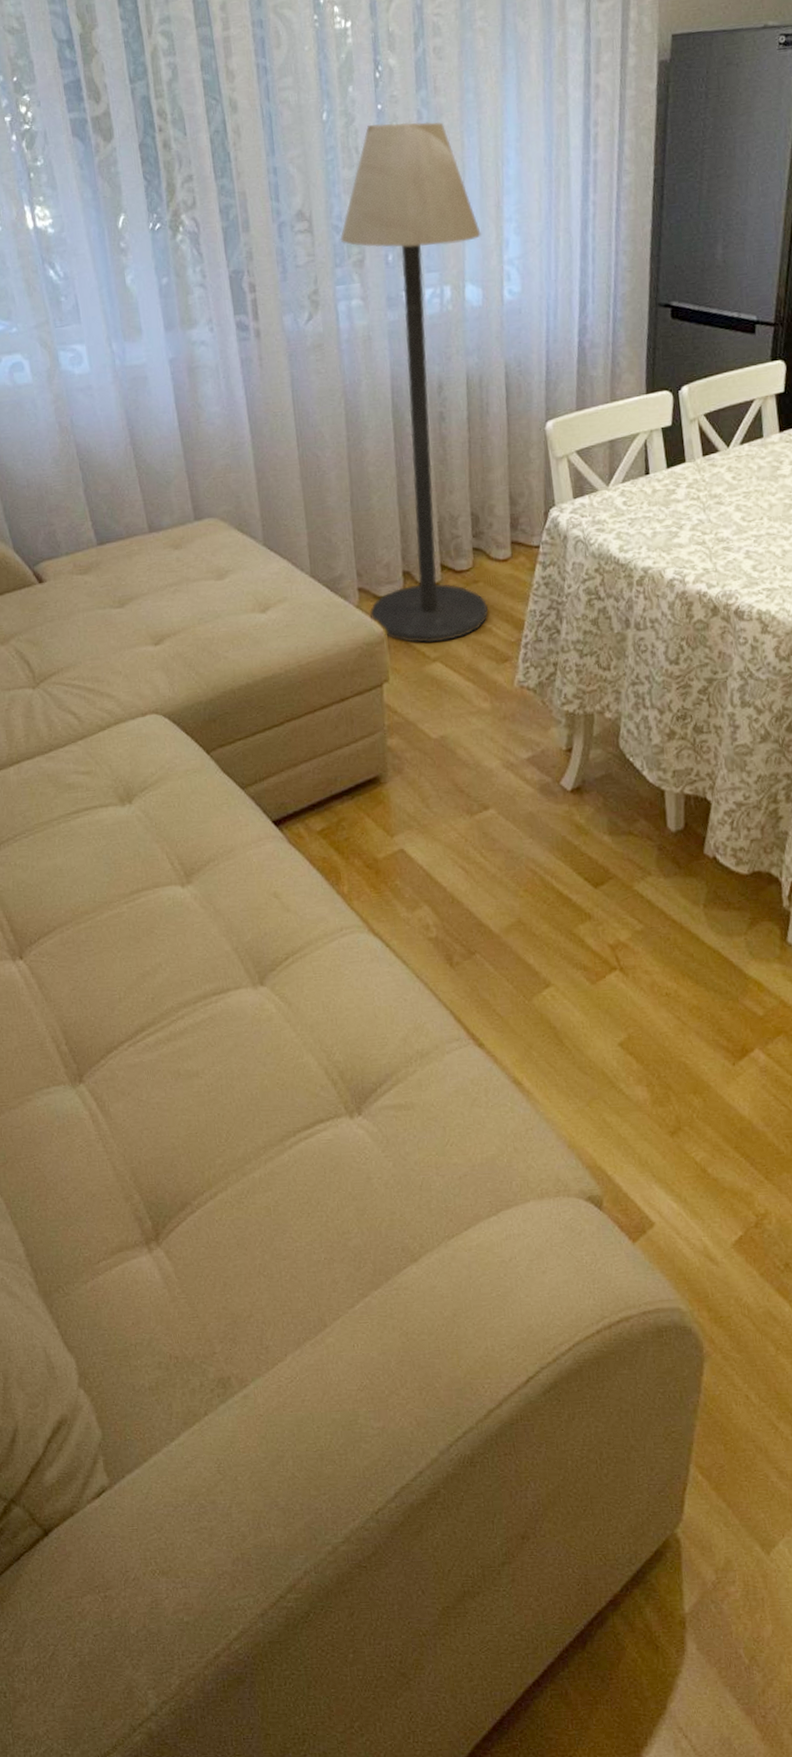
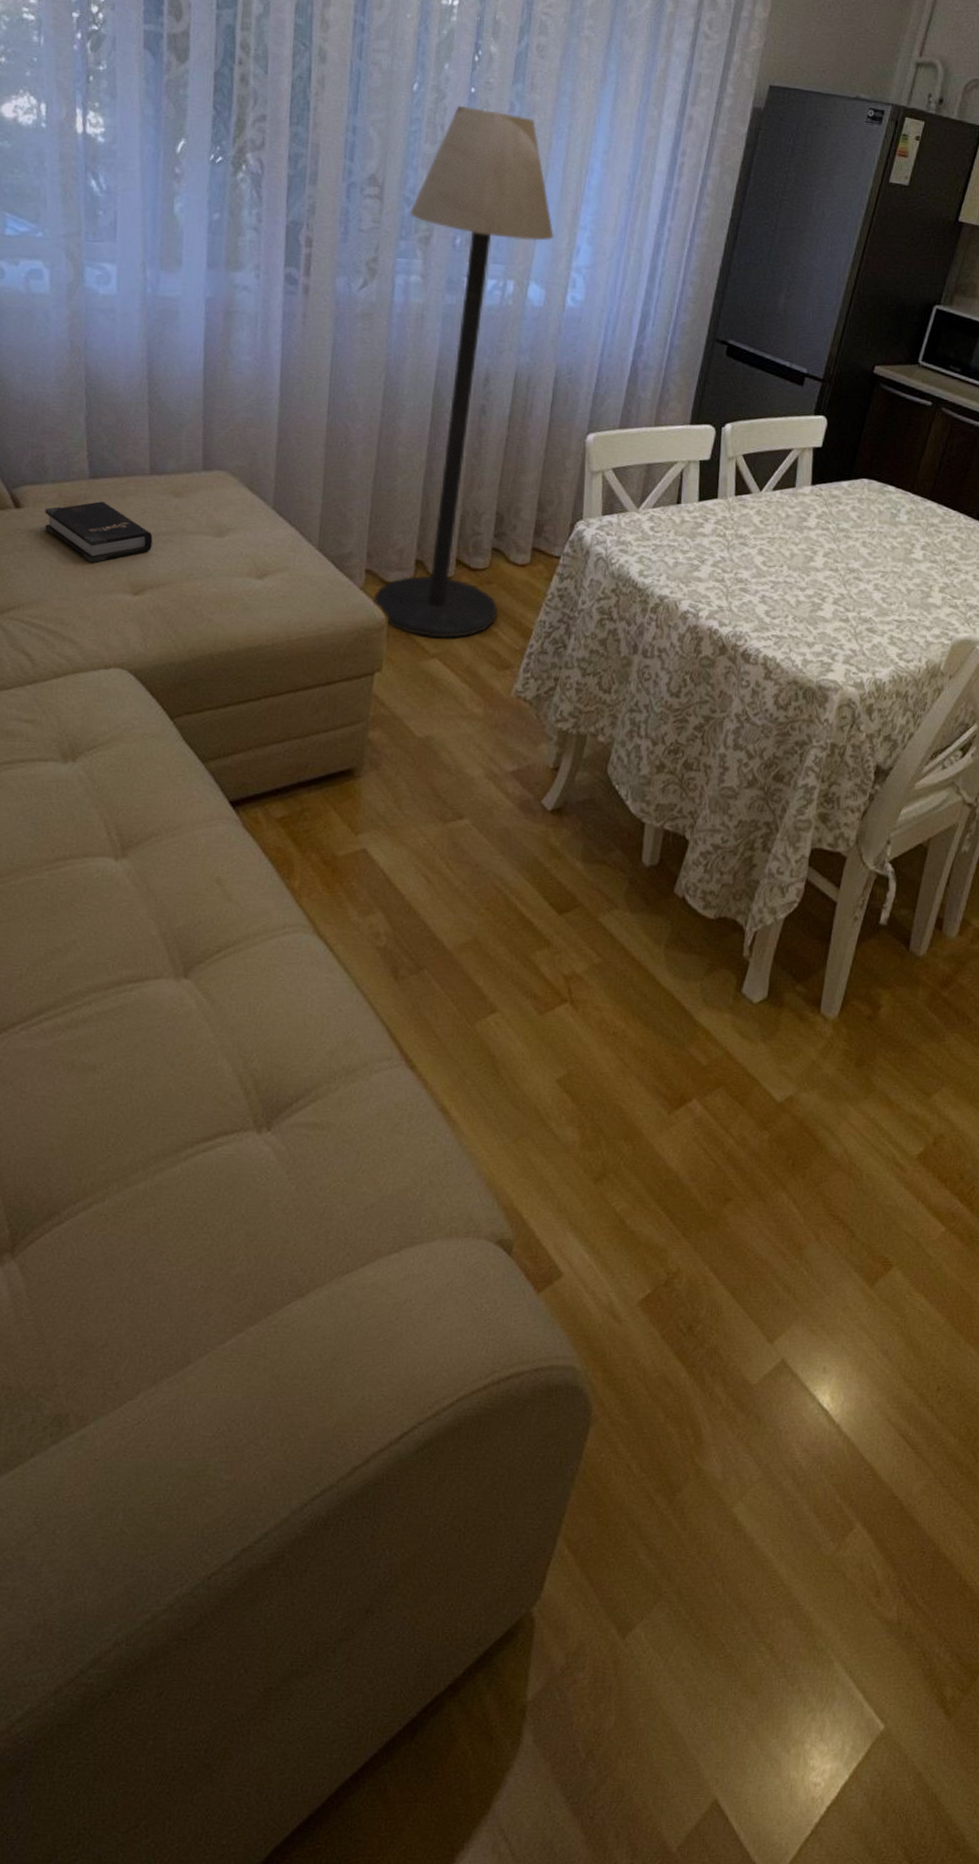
hardback book: none [65,564,163,623] -> present [45,501,153,563]

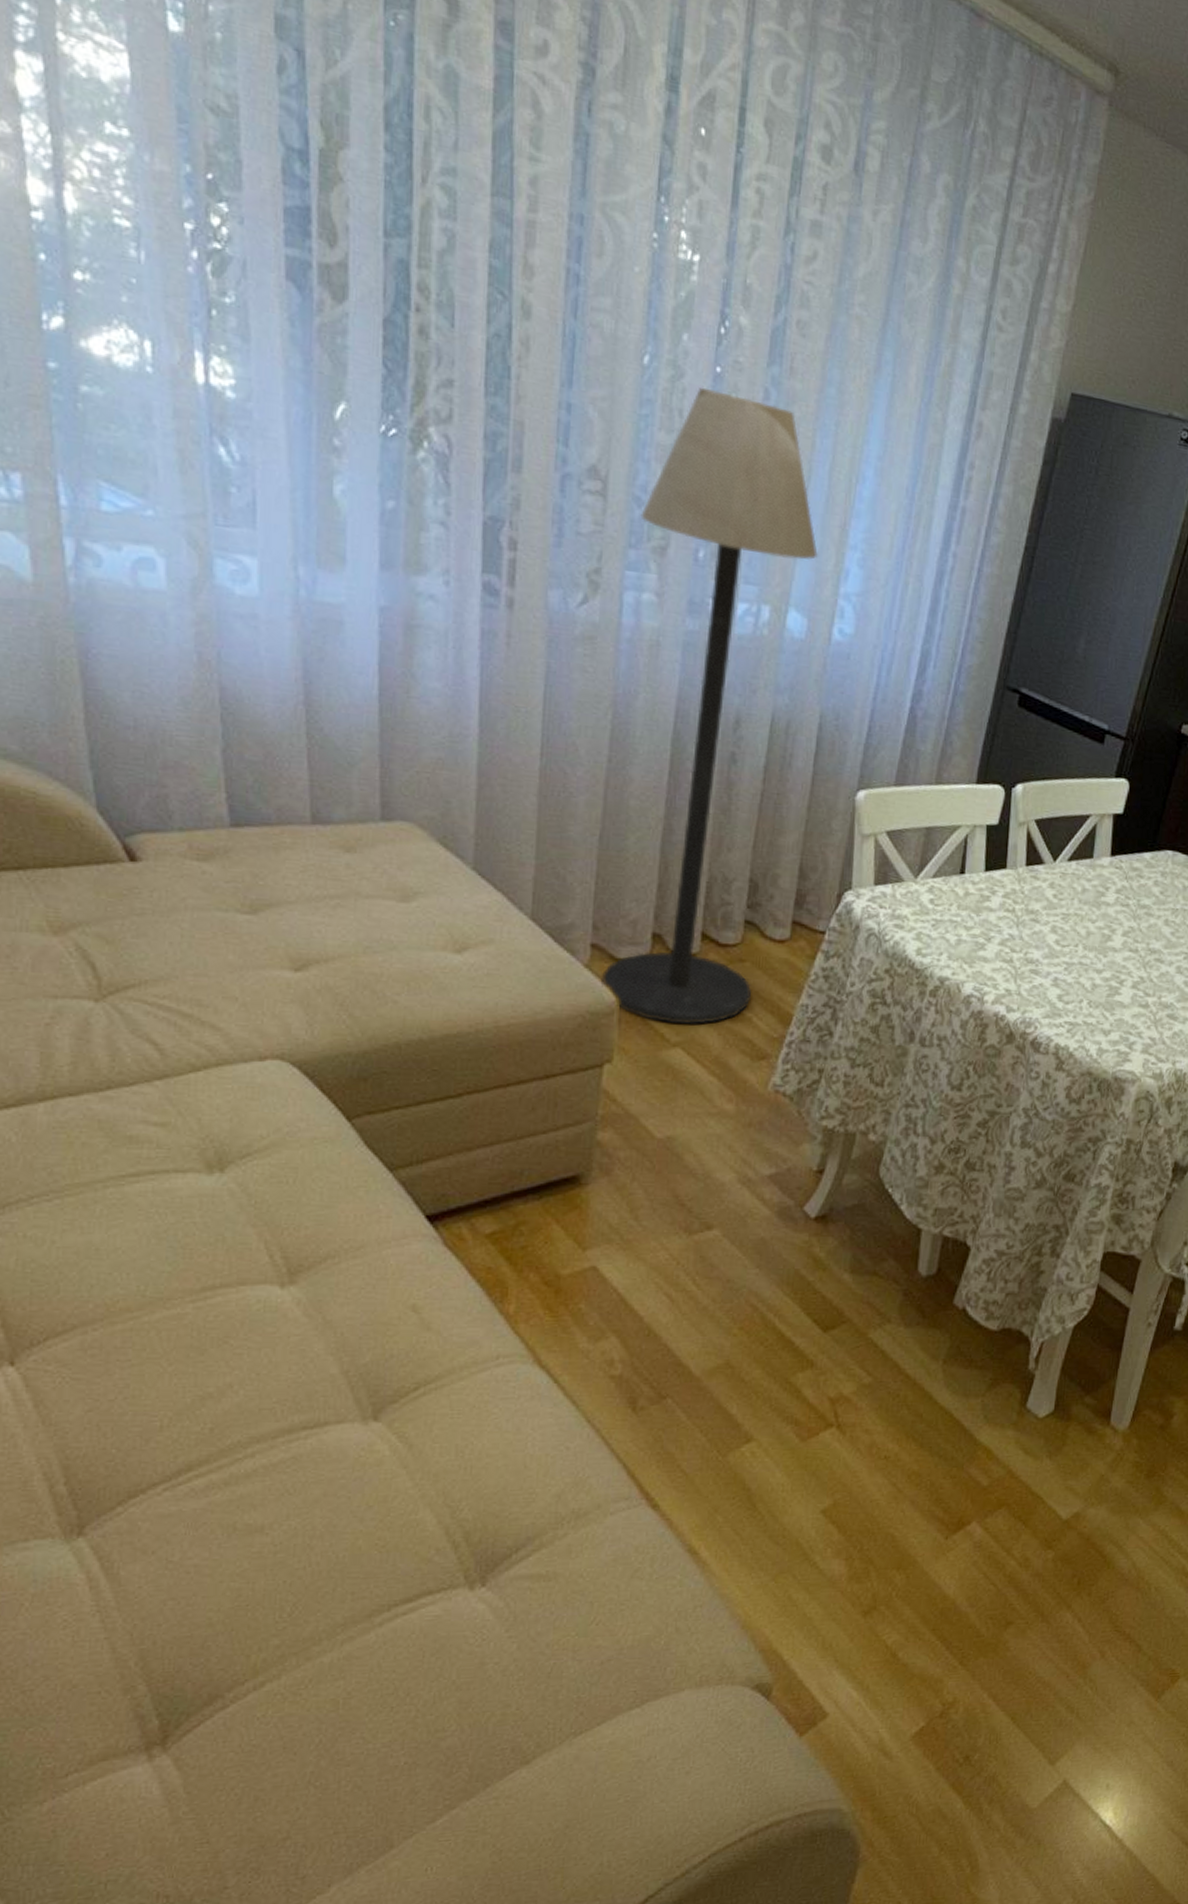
hardback book: present [45,501,153,563] -> none [171,855,317,932]

